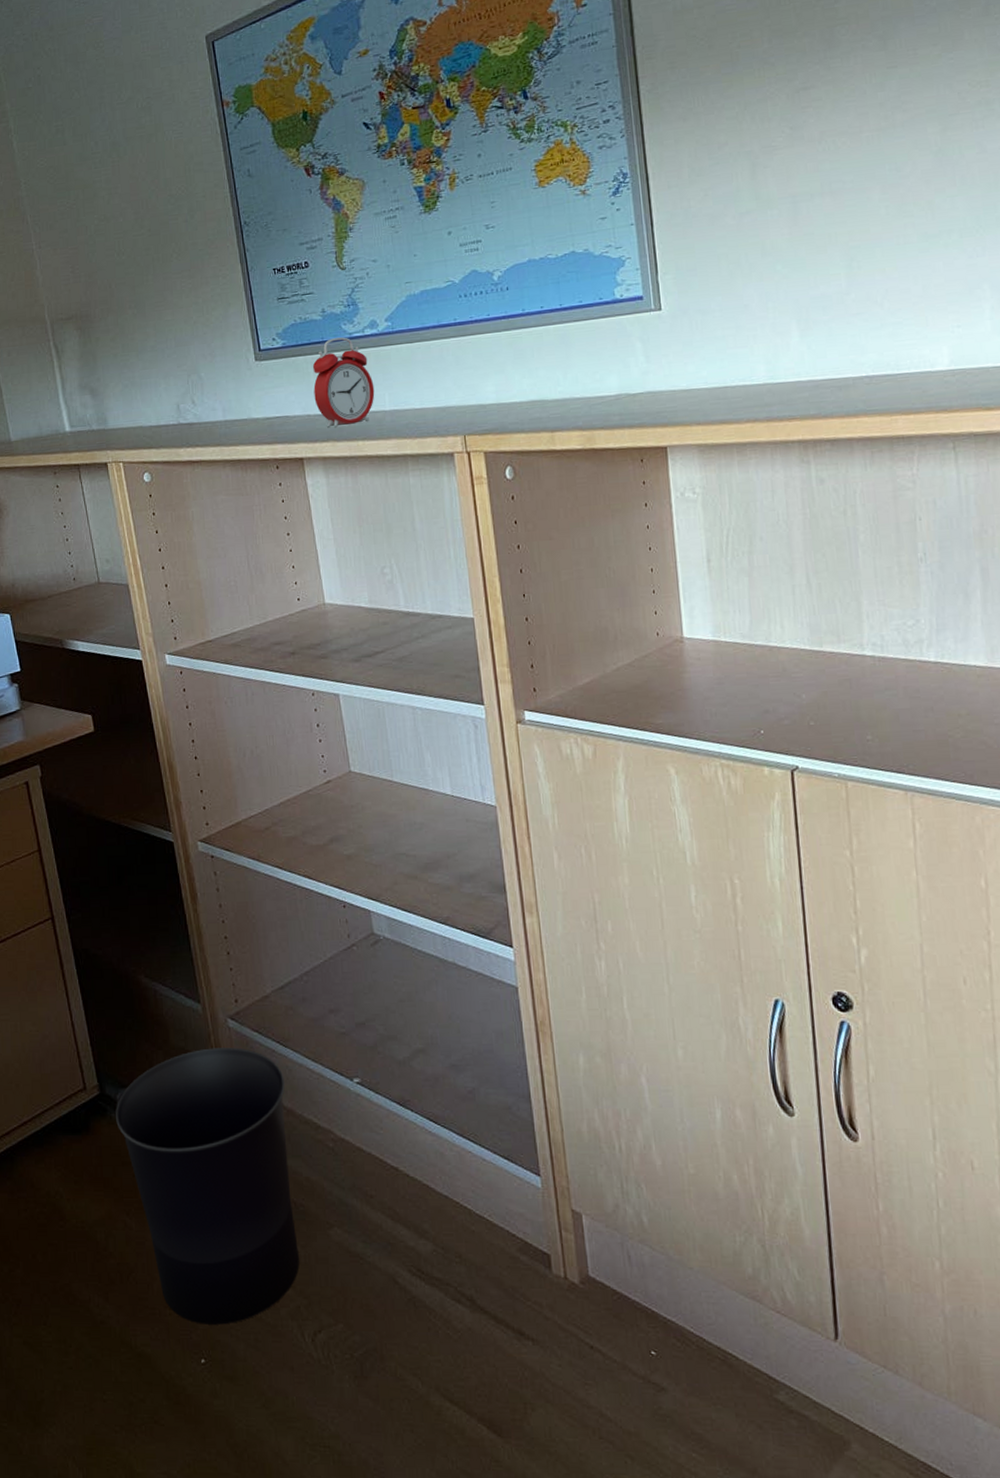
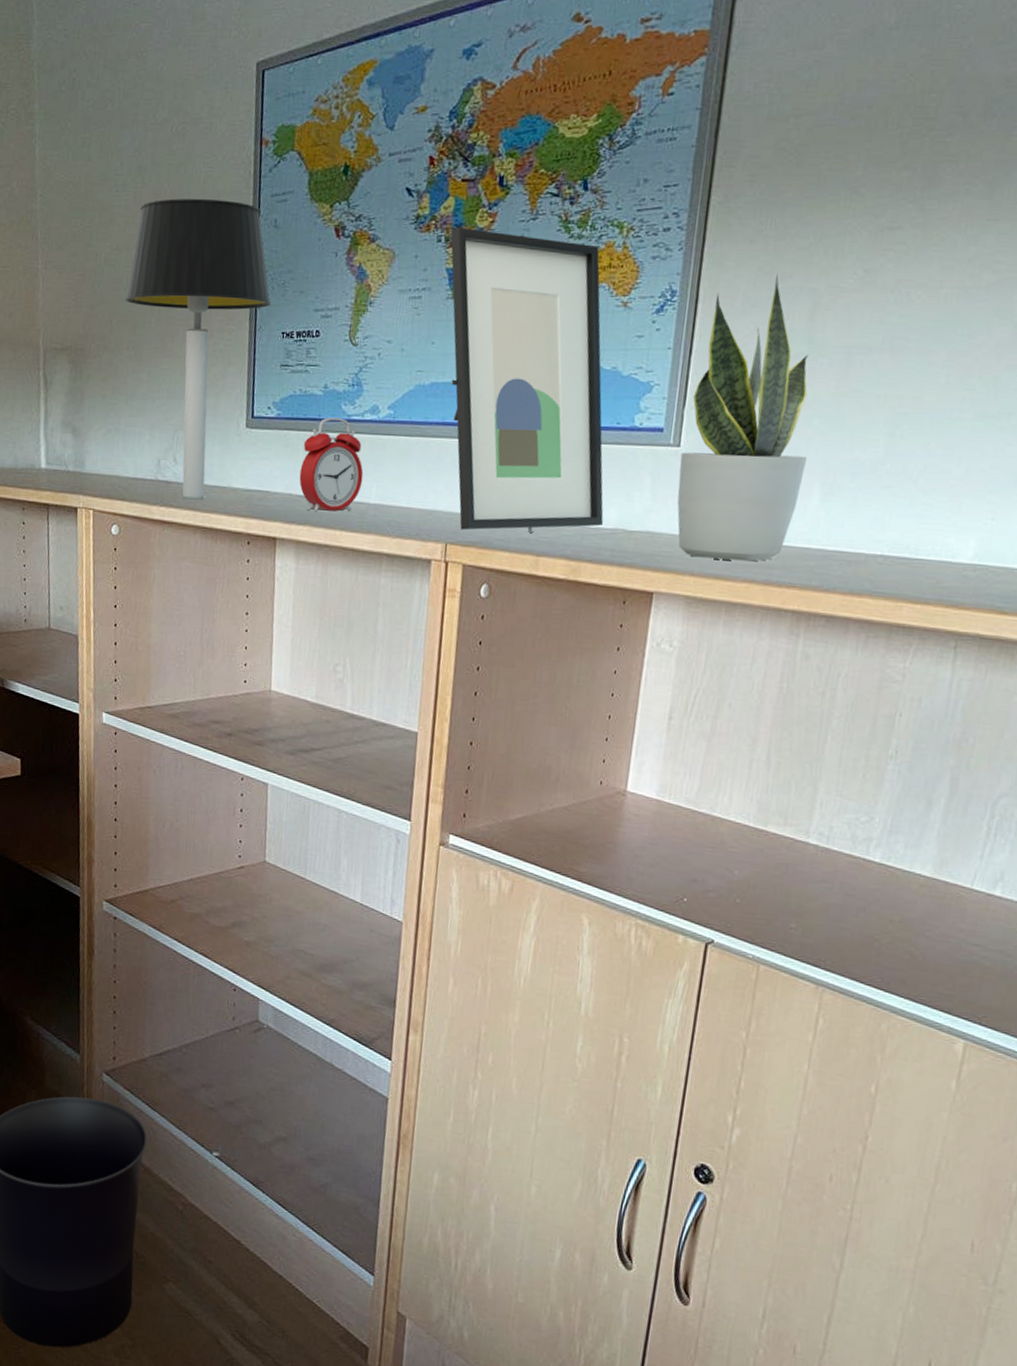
table lamp: none [120,159,258,438] -> present [125,199,271,501]
picture frame: none [411,144,606,420] -> present [450,227,604,534]
potted plant: none [663,143,780,408] -> present [677,274,808,561]

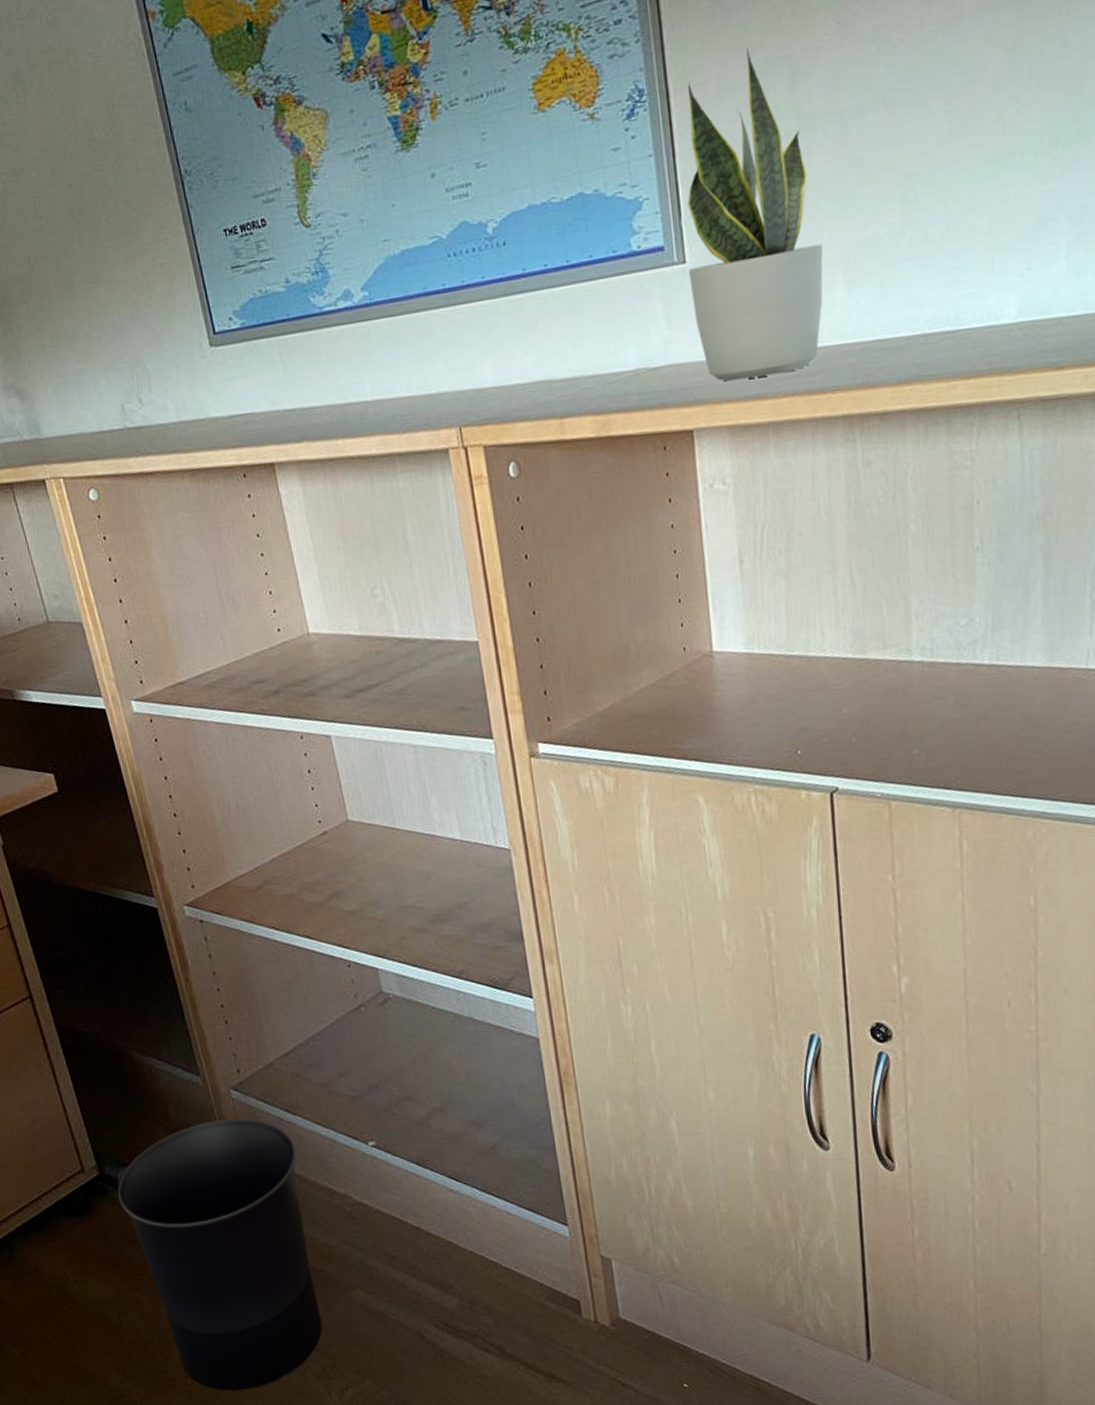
table lamp: present [125,199,271,501] -> none [28,89,204,444]
alarm clock: present [299,417,364,513] -> none [278,312,354,426]
picture frame: present [450,227,604,534] -> none [383,56,623,408]

